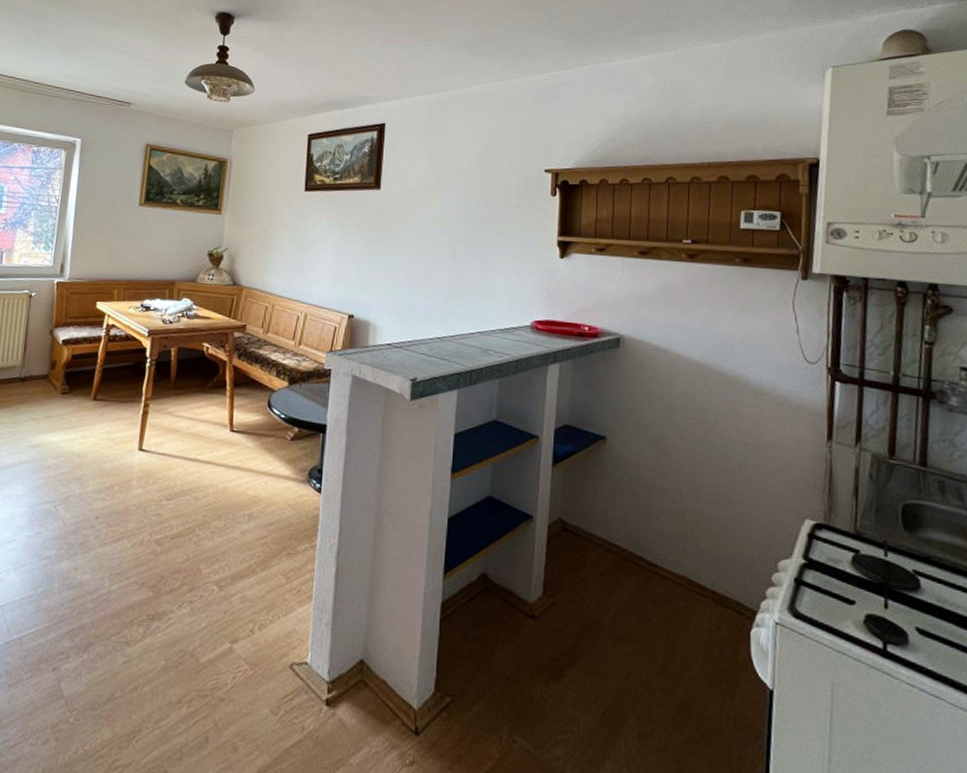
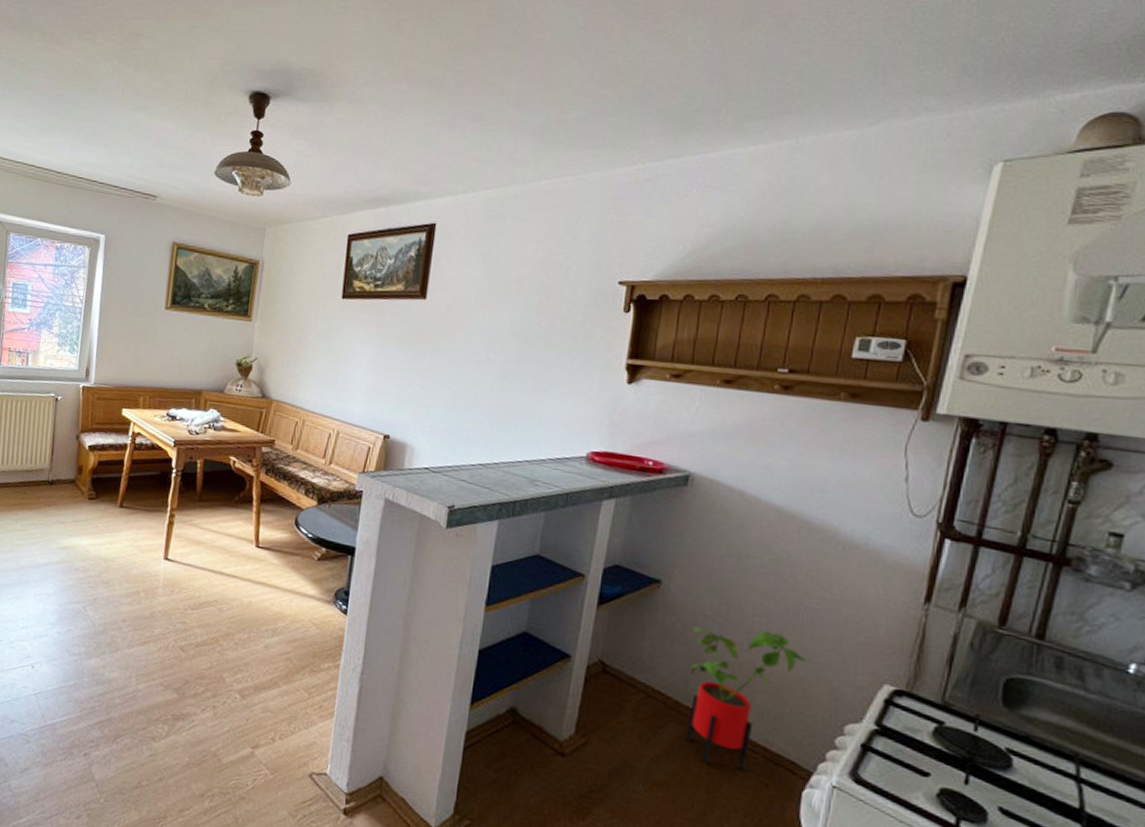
house plant: none [638,477,738,616] -> present [686,626,807,771]

